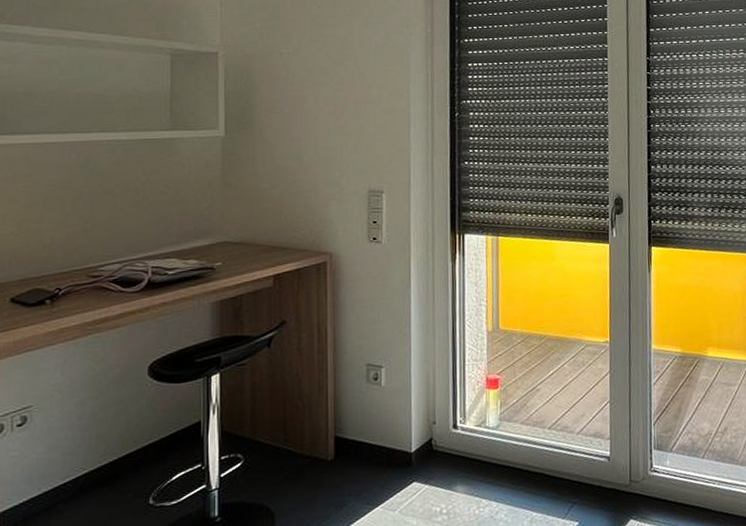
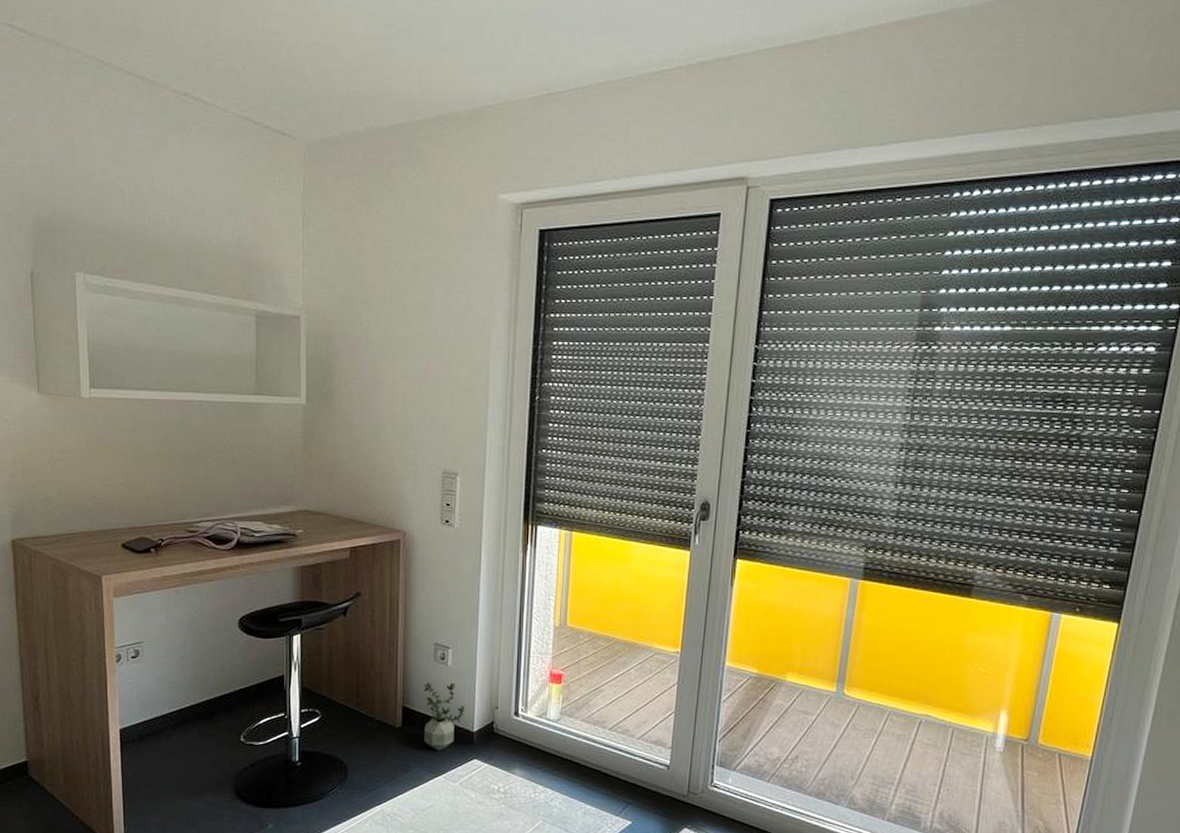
potted plant: none [357,402,403,479] -> present [424,681,466,750]

